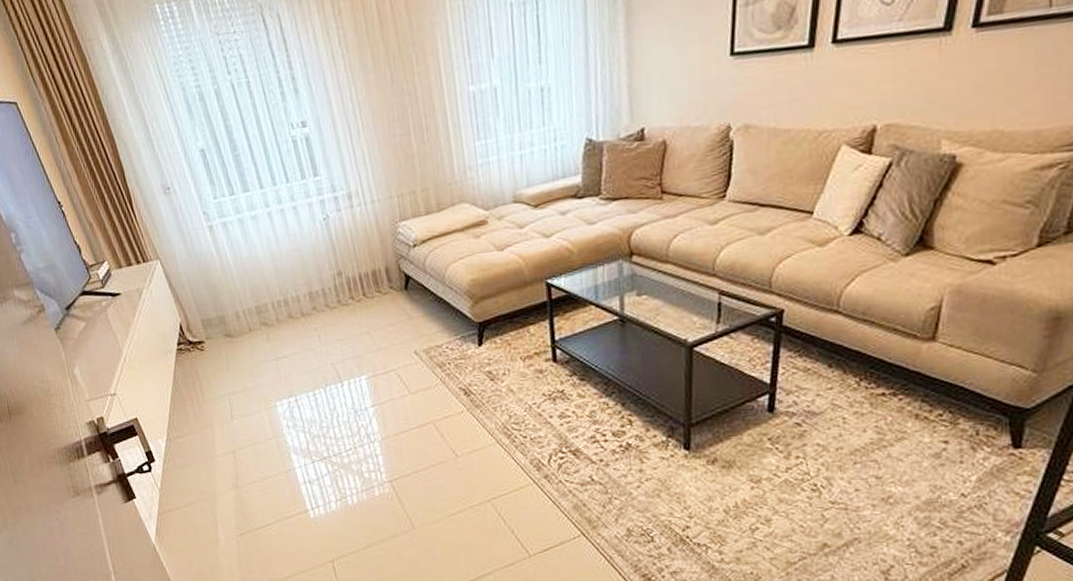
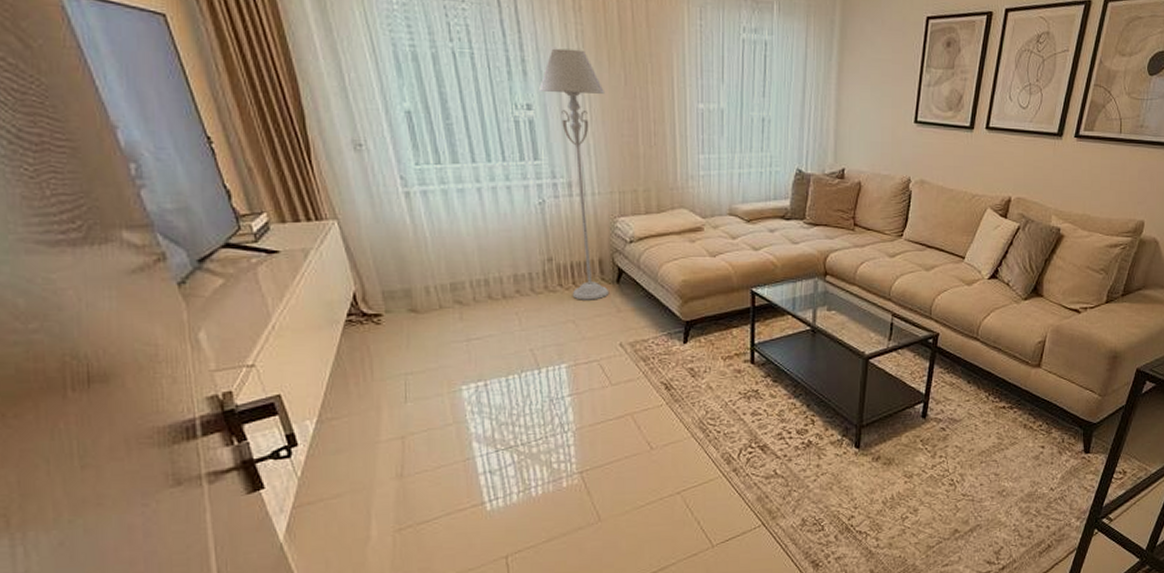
floor lamp: none [310,54,399,311] -> present [538,48,610,300]

